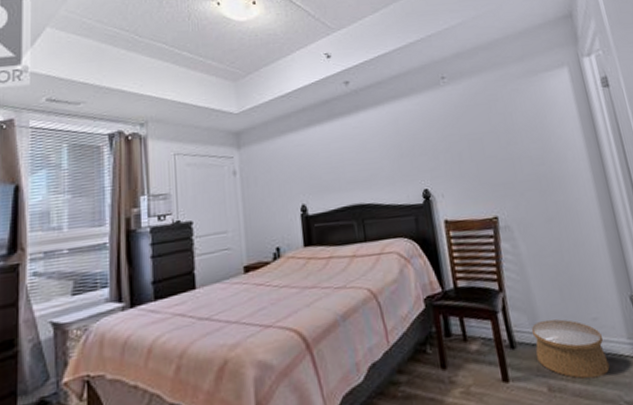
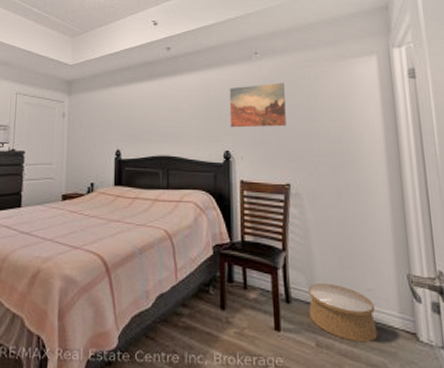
wall art: none [419,106,485,163] -> present [229,82,286,128]

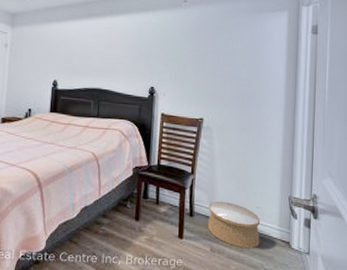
wall art: present [229,82,286,128] -> none [156,29,207,69]

